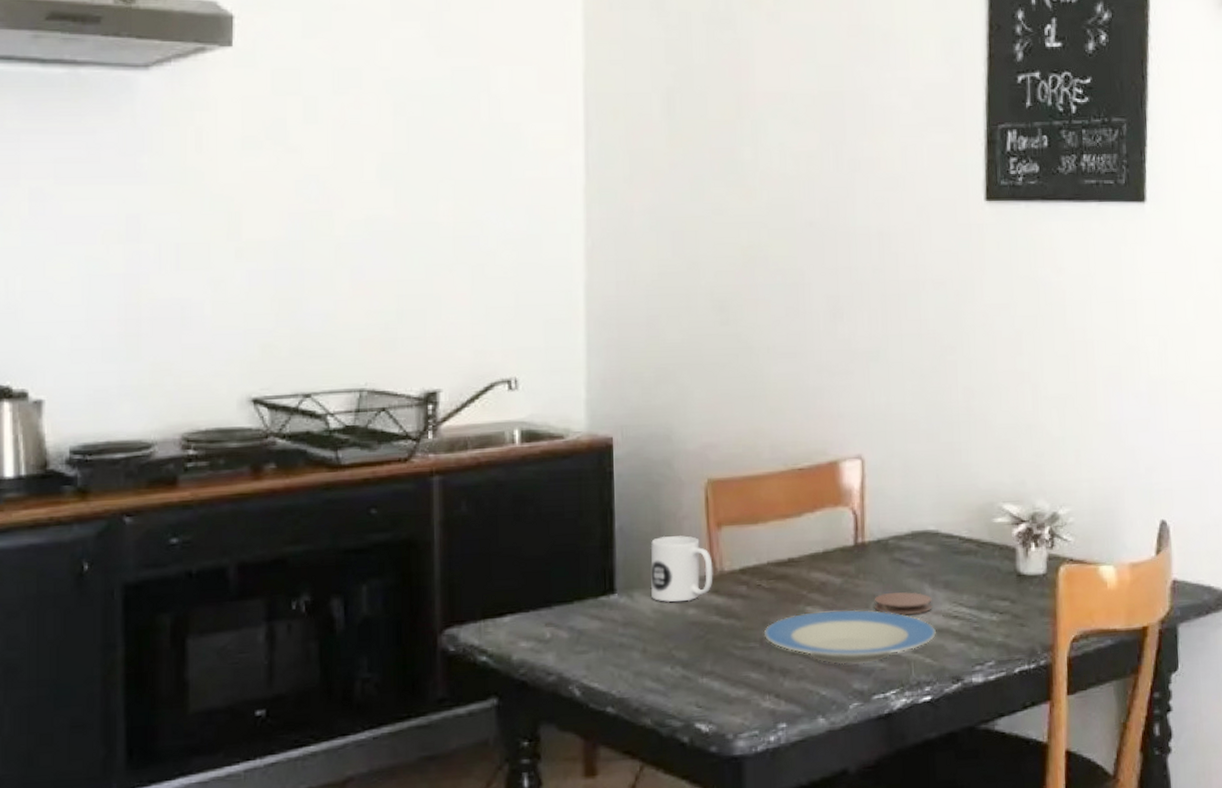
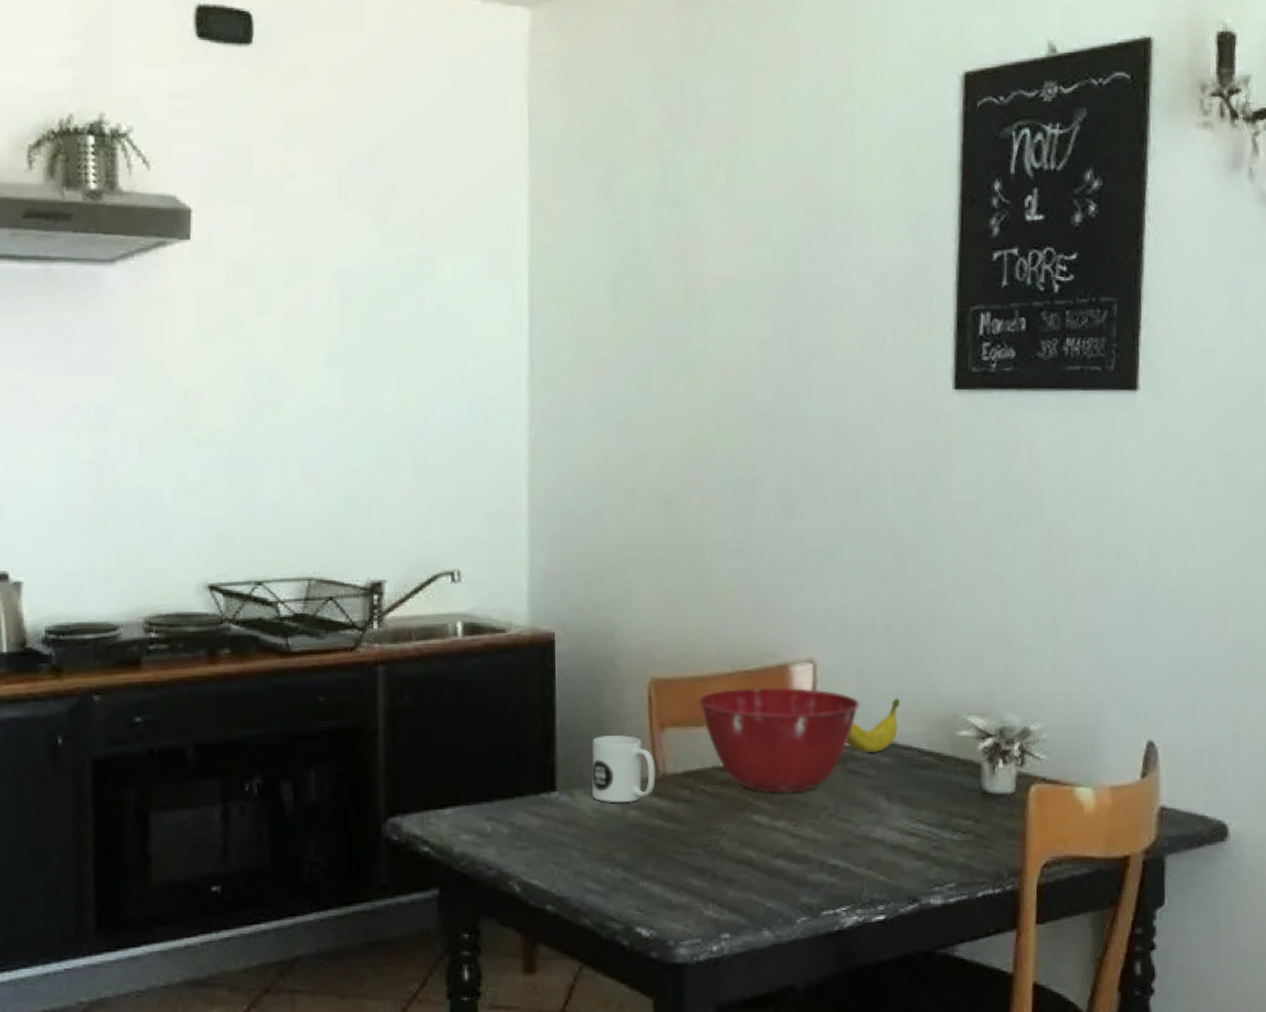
mixing bowl: none [752,483,906,585] -> present [697,687,861,793]
plate: present [763,609,936,665] -> none [707,820,891,877]
coaster: present [874,592,932,615] -> none [824,805,888,829]
banana: none [893,489,941,542] -> present [847,698,900,752]

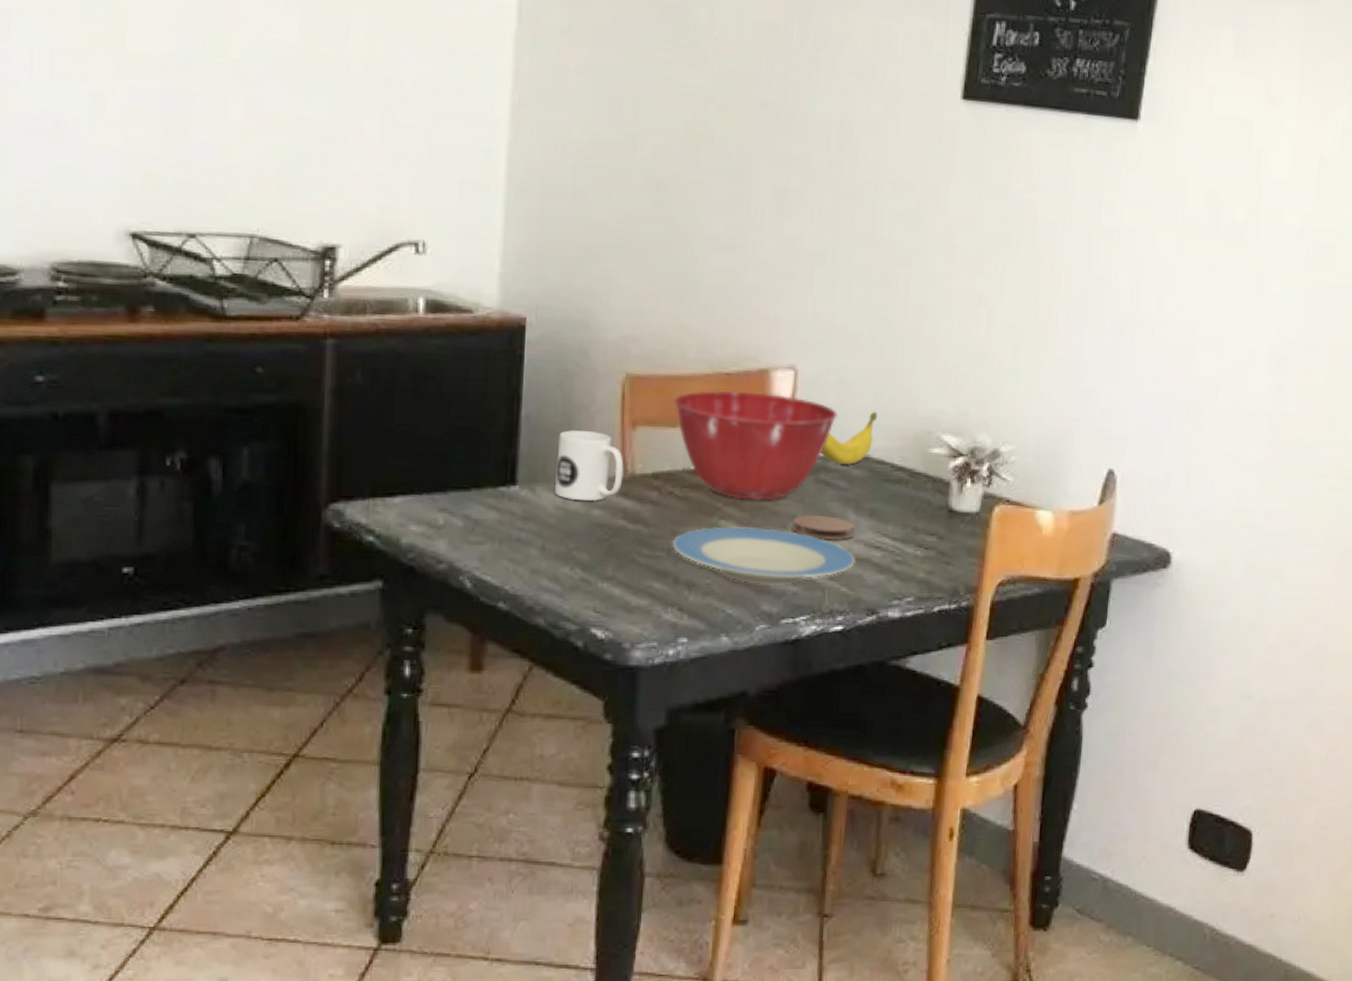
plate: none [707,820,891,877] -> present [671,526,855,585]
coaster: none [824,805,888,829] -> present [792,515,855,541]

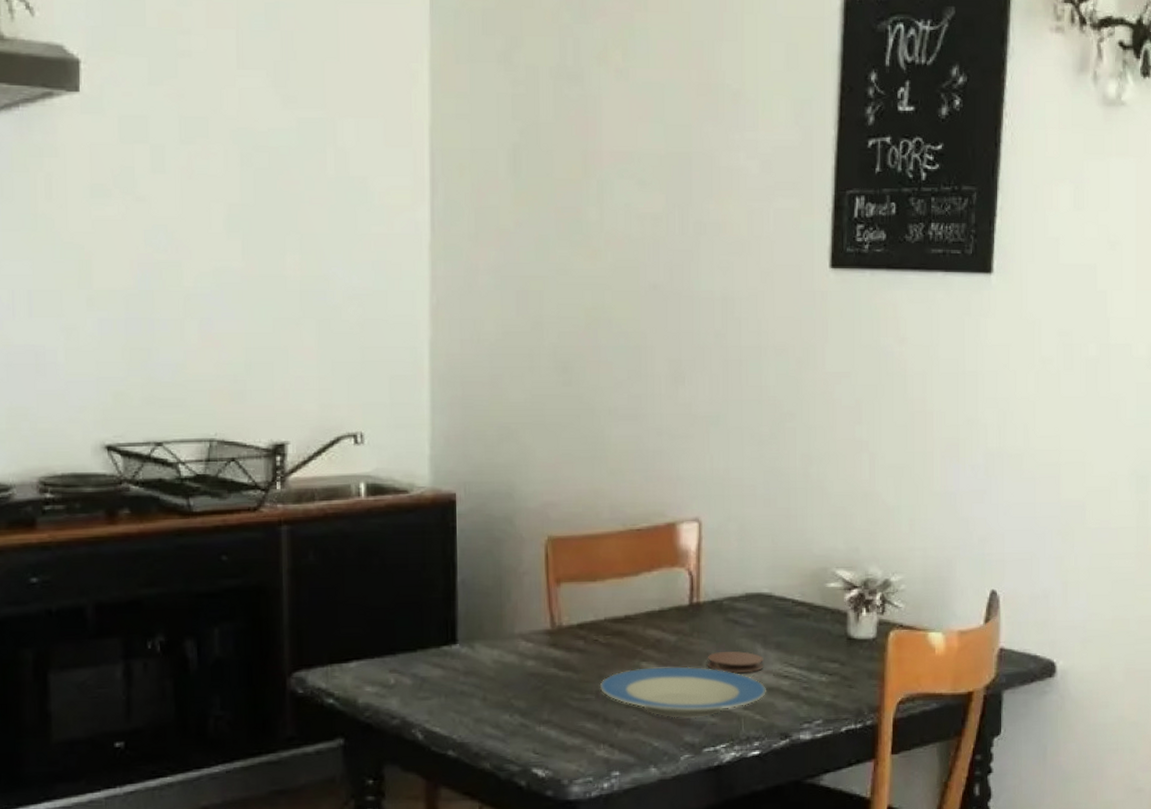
mug: present [555,430,624,502] -> none [491,590,552,654]
mixing bowl: present [672,390,839,501] -> none [591,544,741,642]
banana: present [821,411,877,464] -> none [728,553,776,603]

